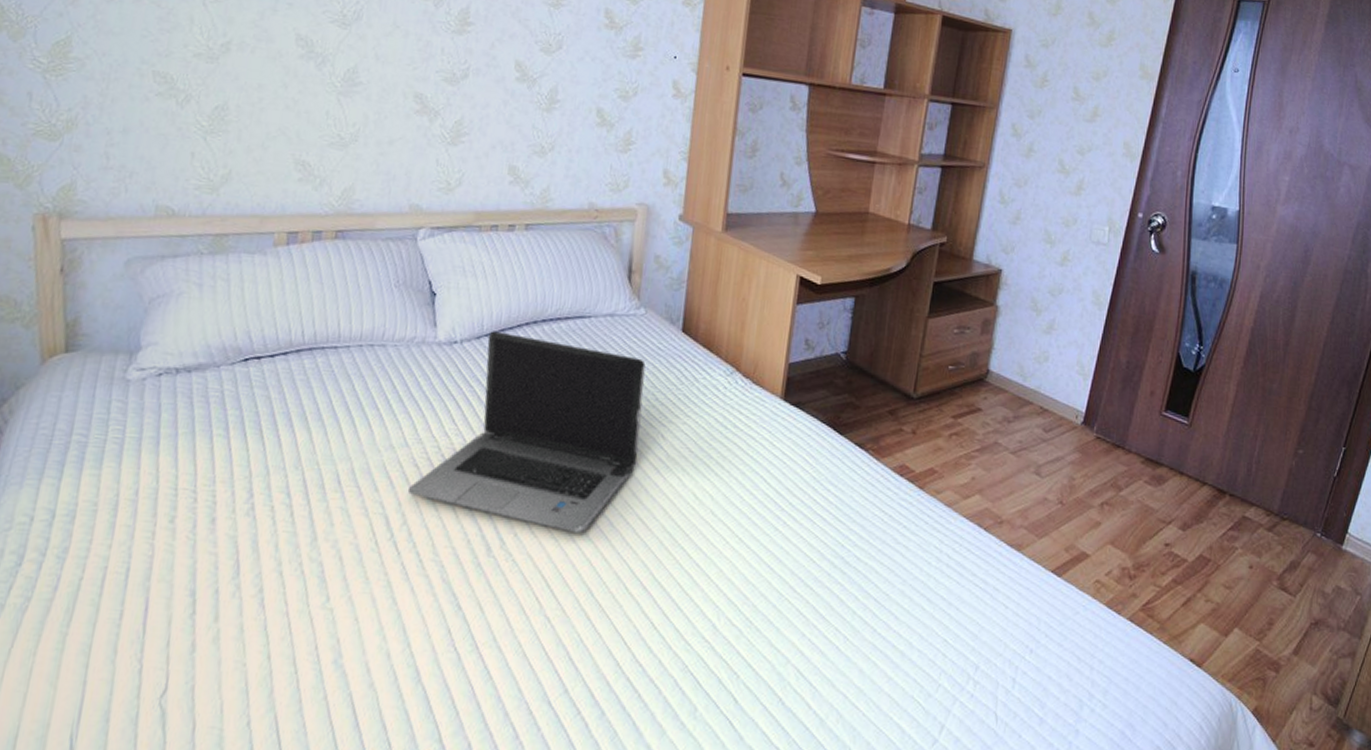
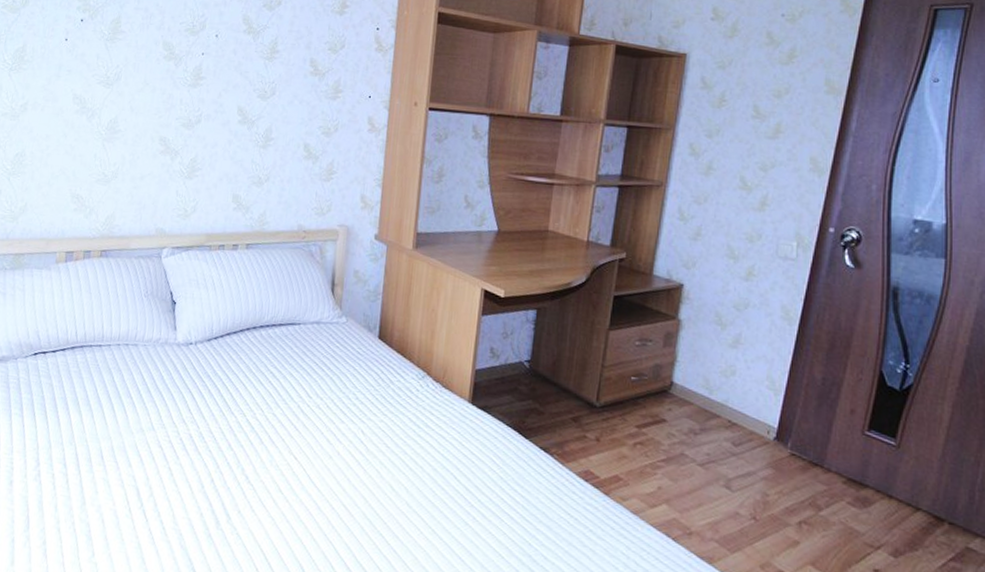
laptop computer: present [407,331,646,534] -> none [153,334,347,515]

